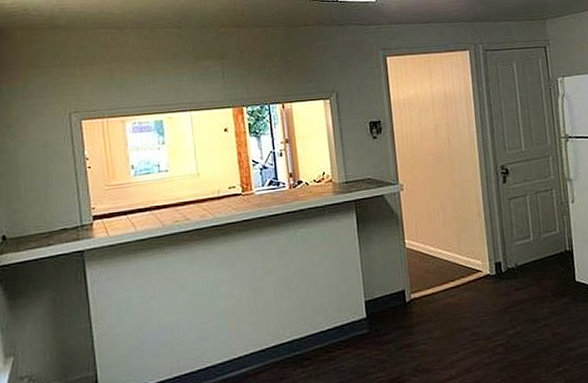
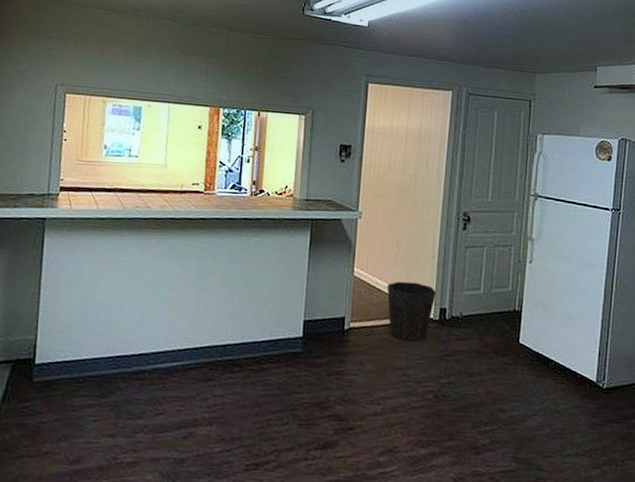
waste bin: none [440,242,489,302] -> present [387,281,436,342]

